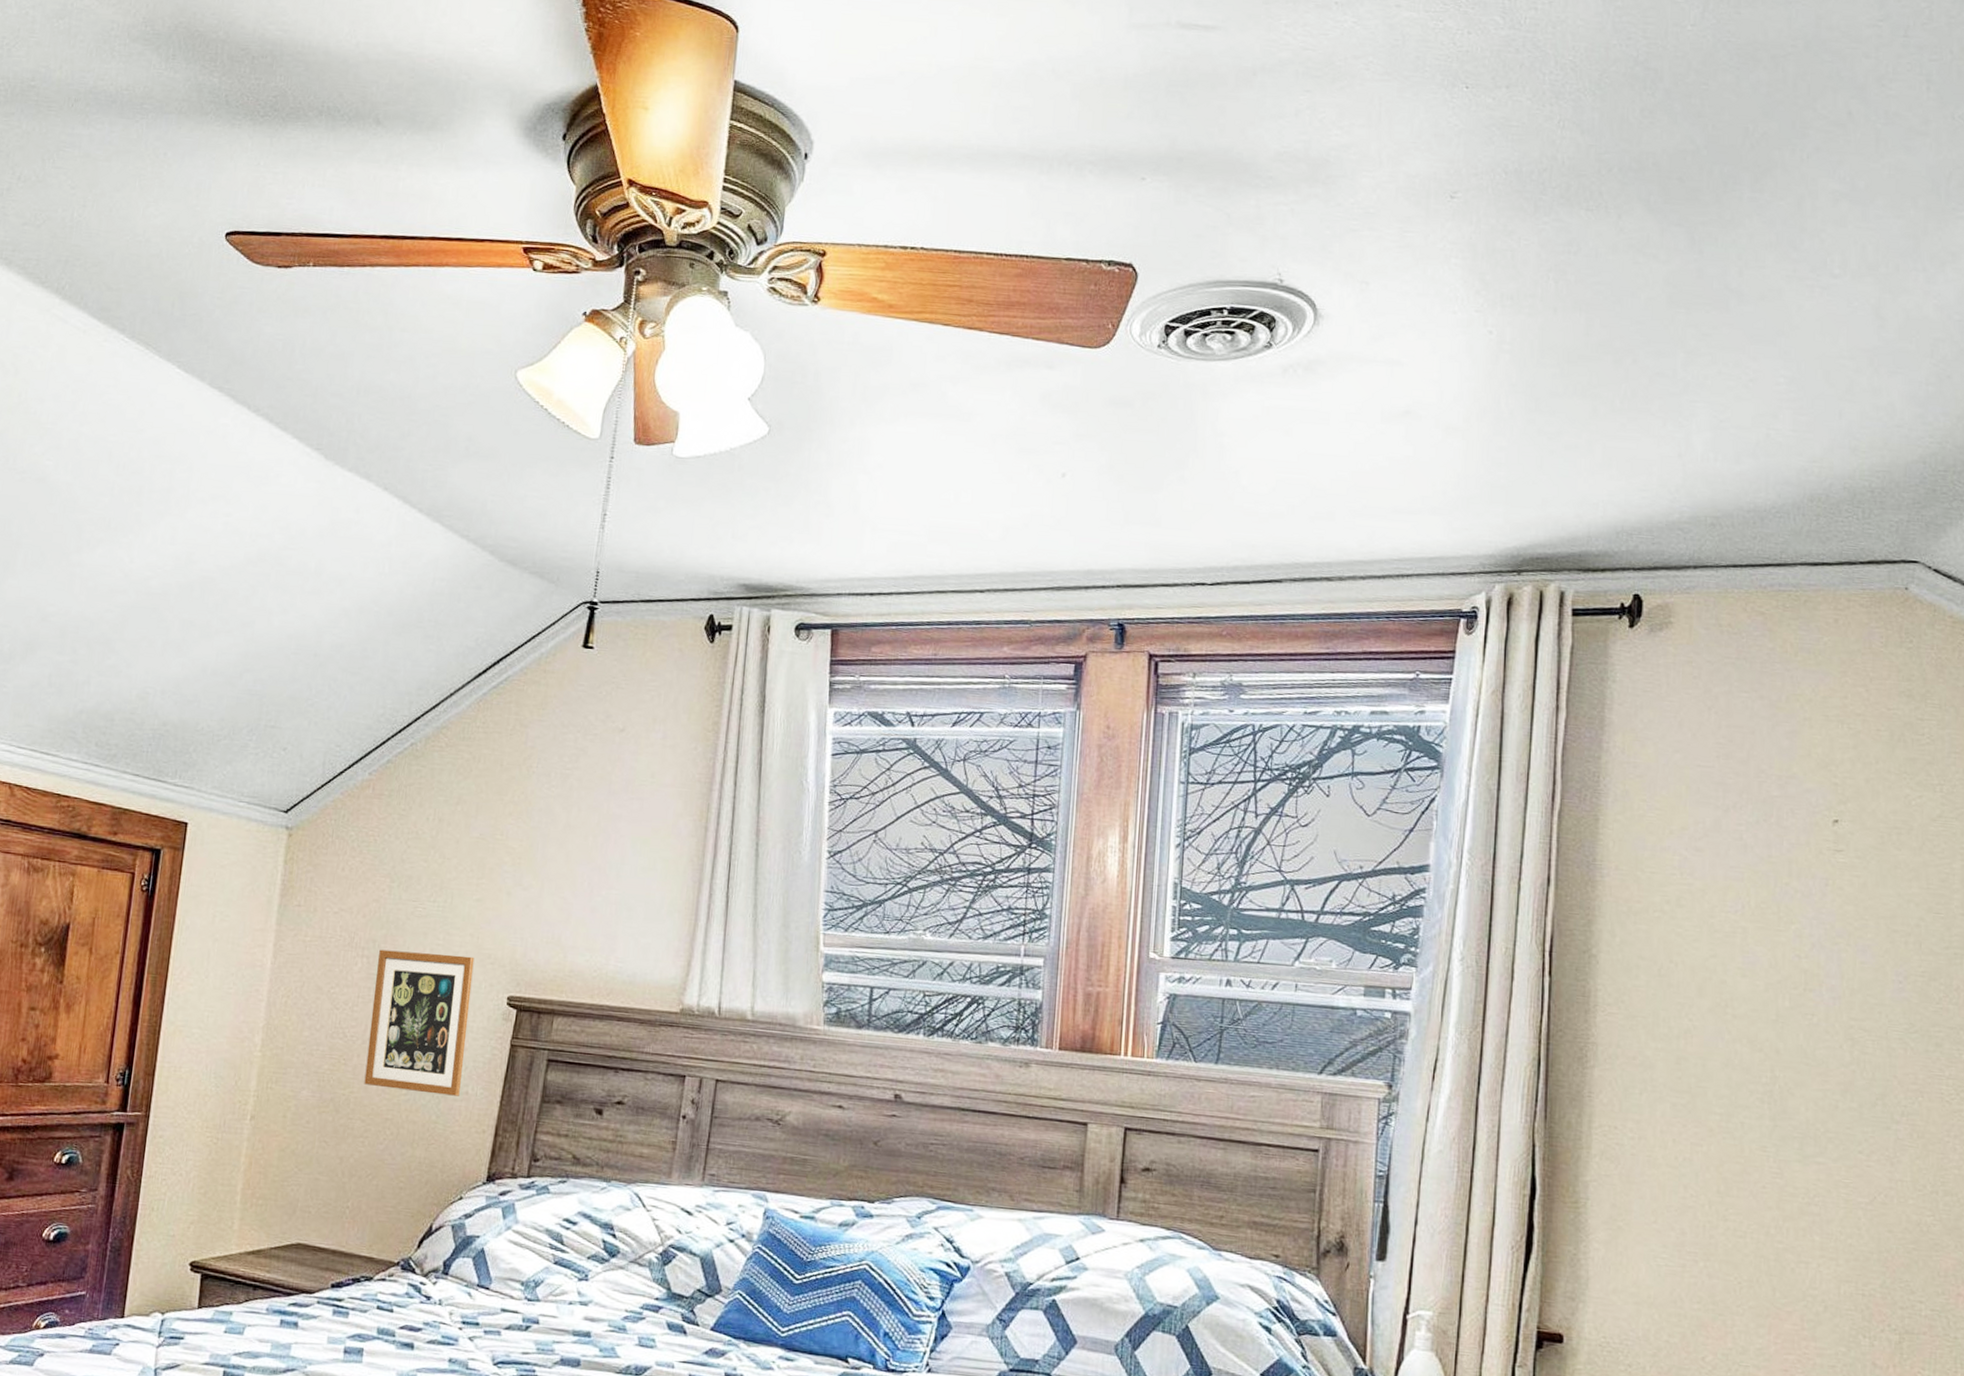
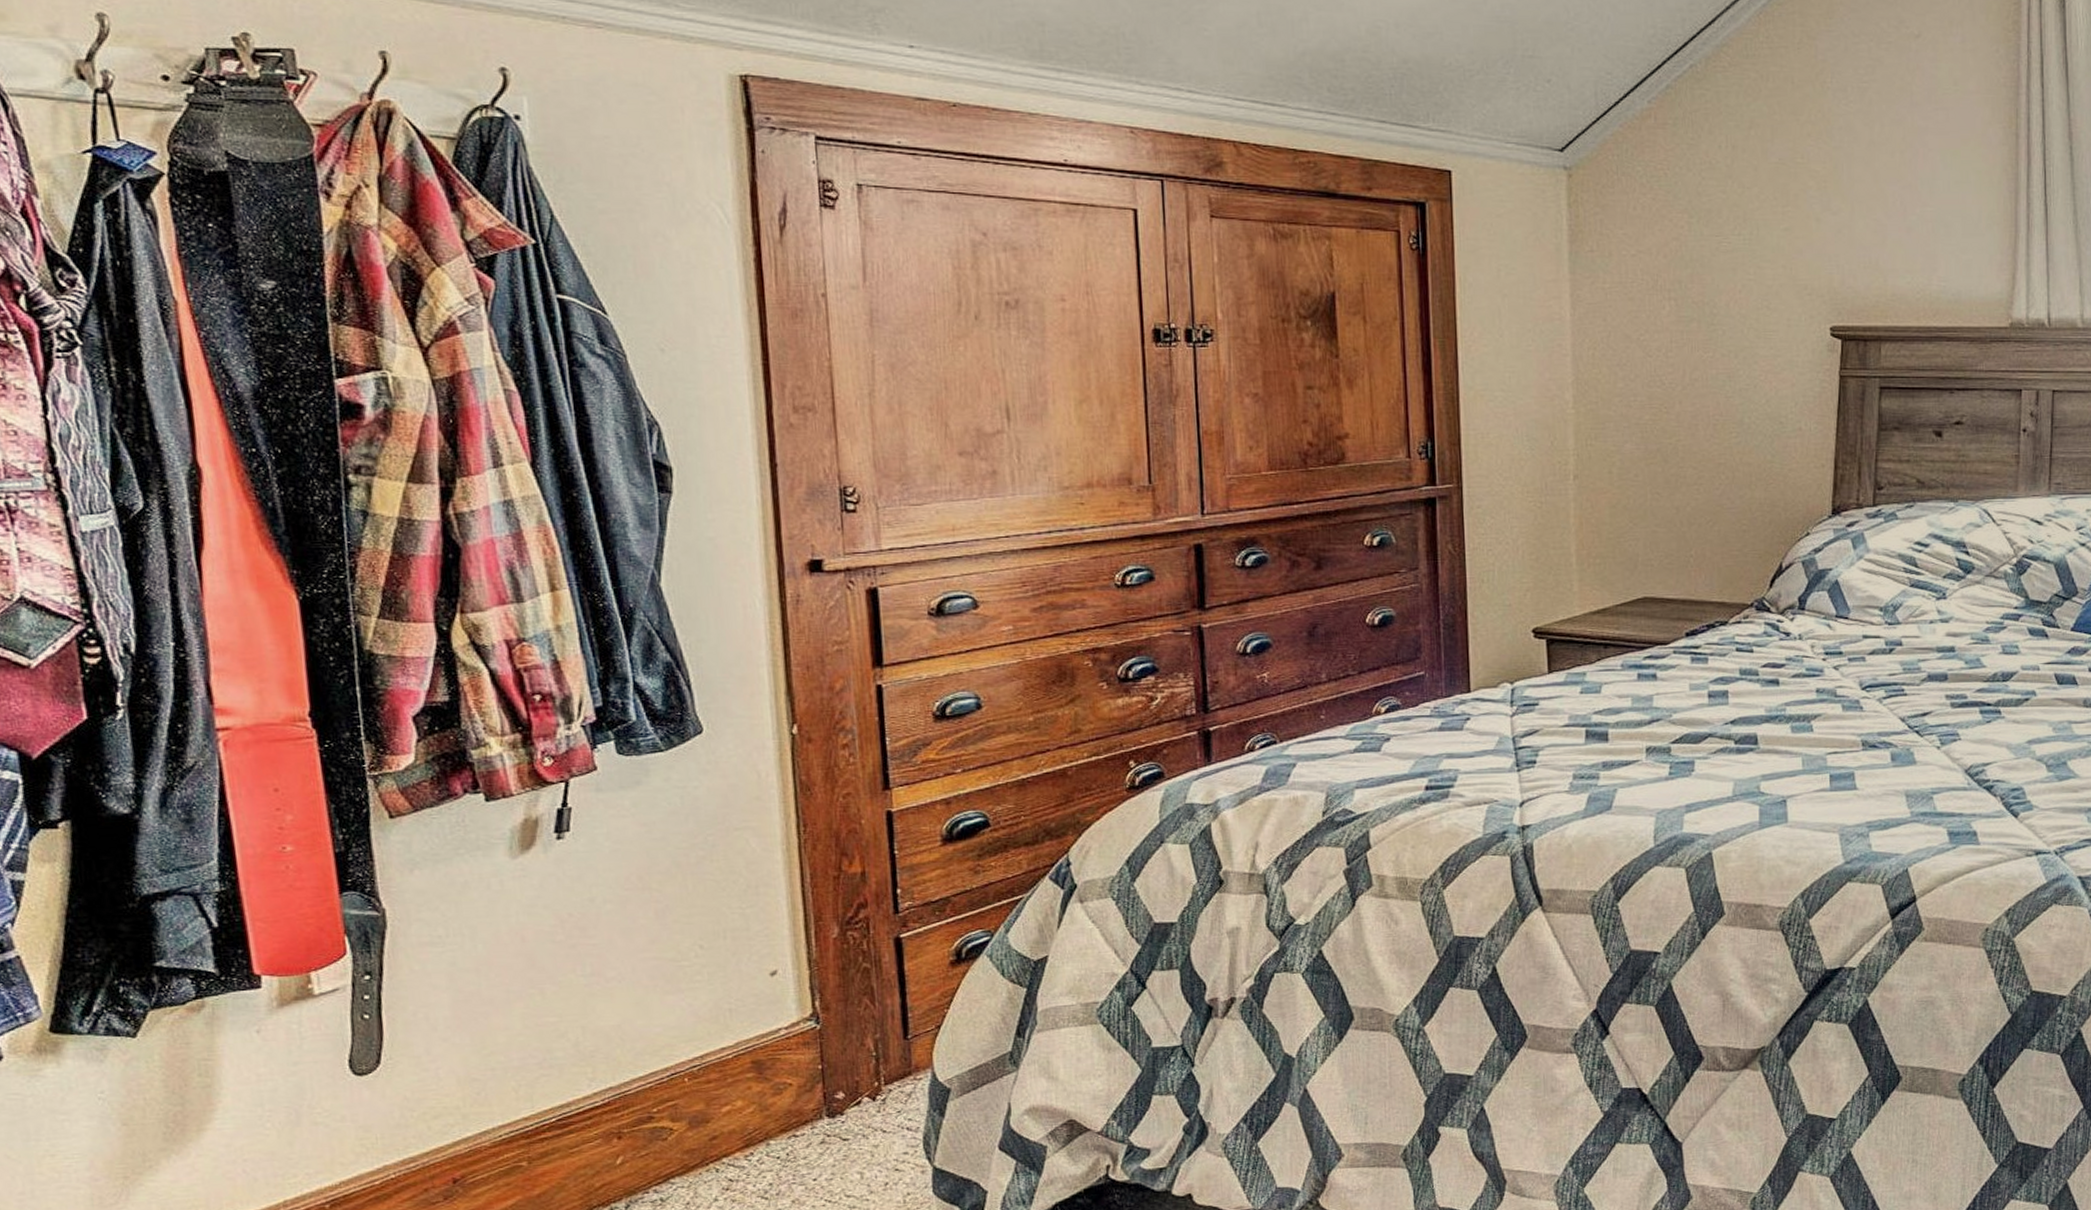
picture frame: present [364,949,475,1096] -> none [1687,289,1793,433]

